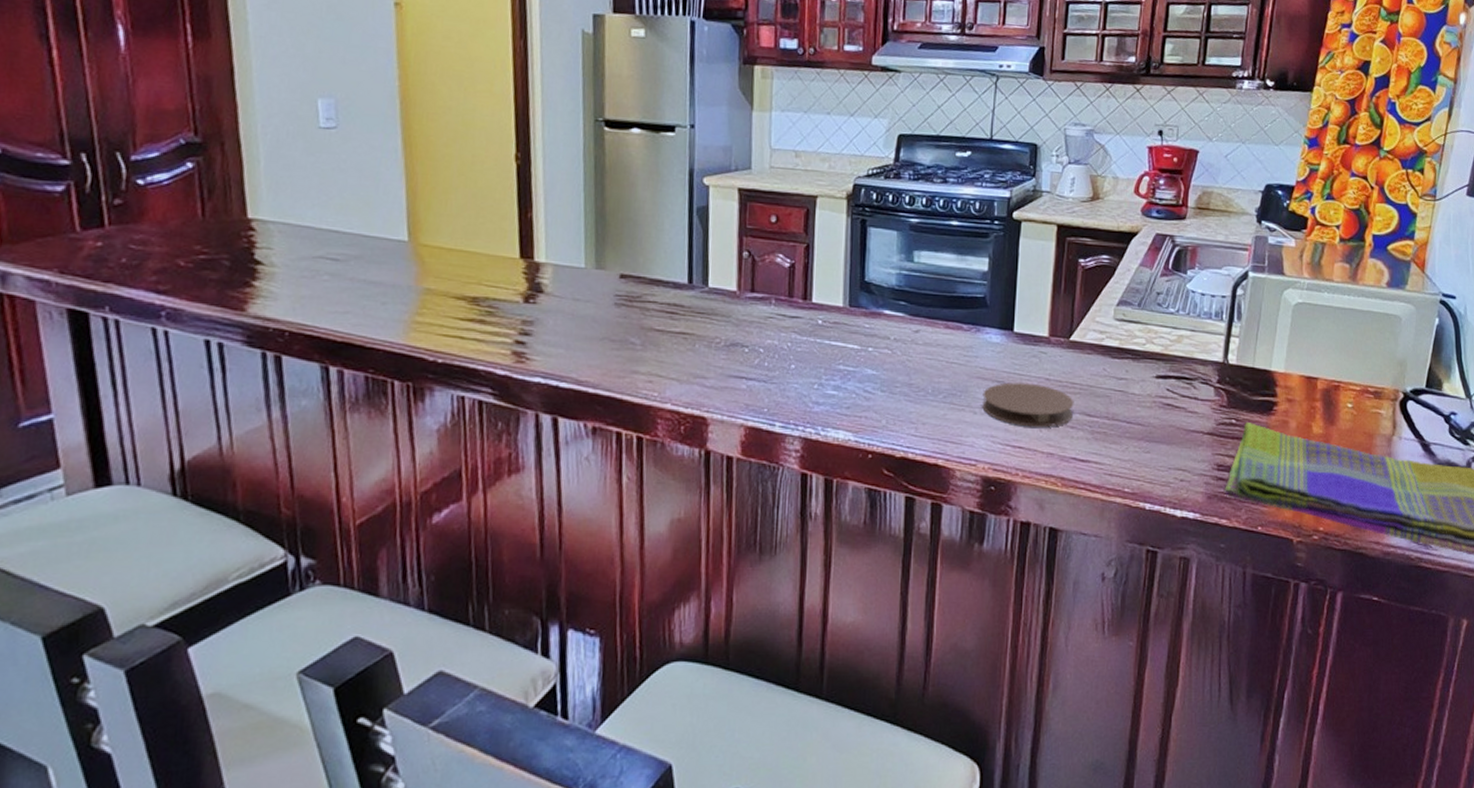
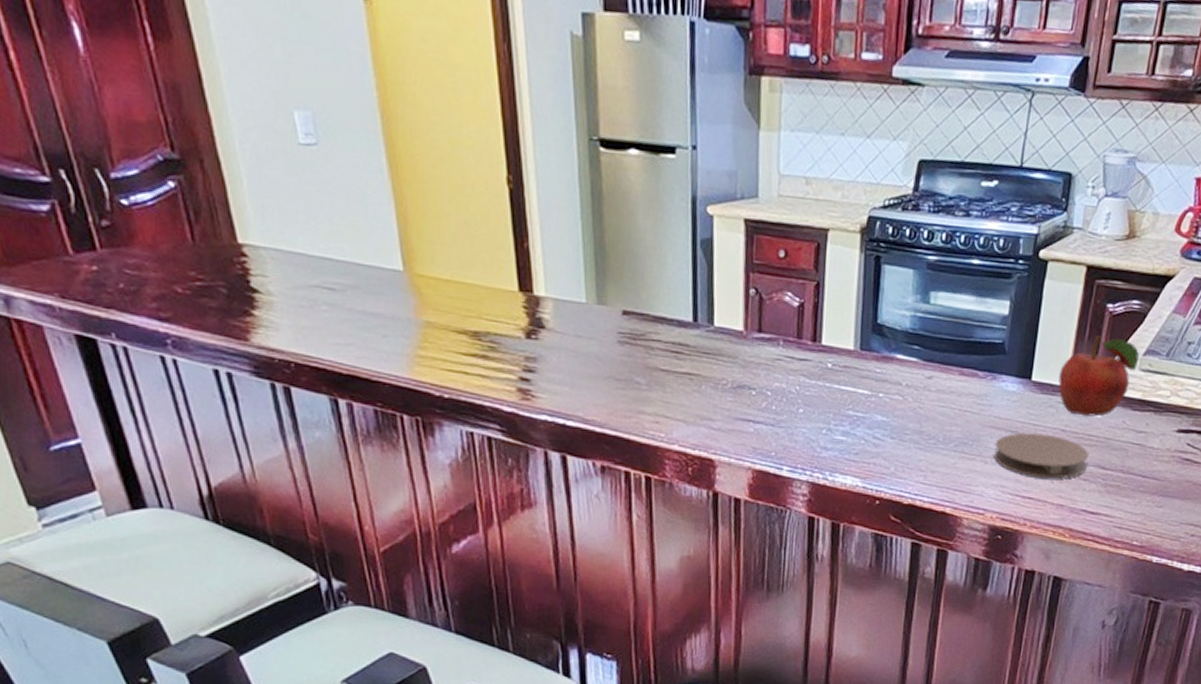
fruit: none [1039,289,1114,365] -> present [1058,336,1140,417]

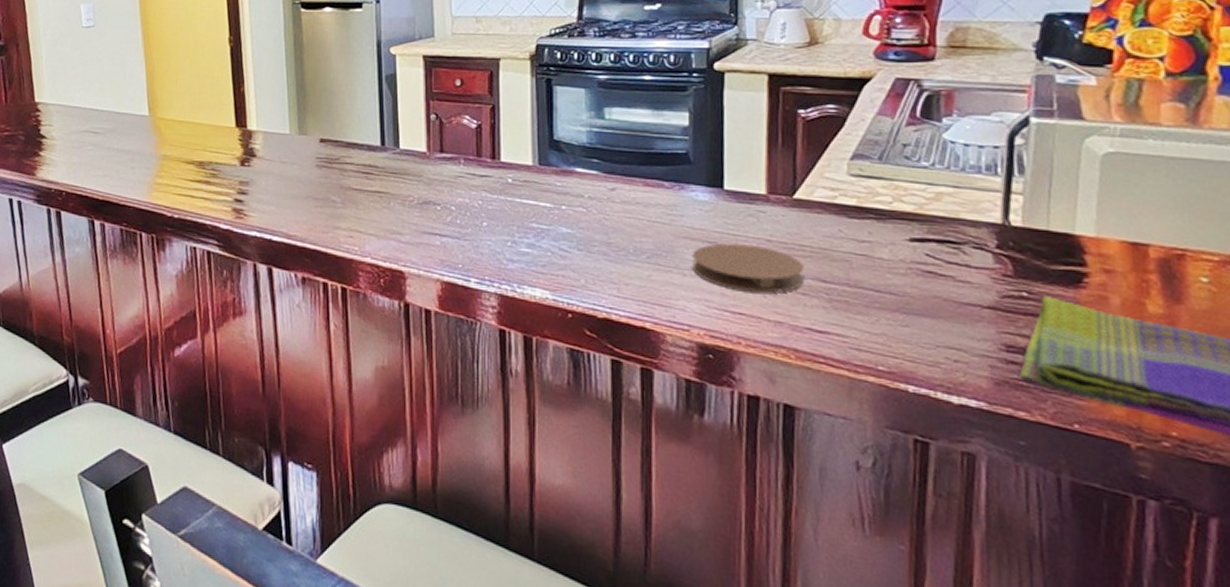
fruit: present [1058,336,1140,417] -> none [754,142,847,226]

